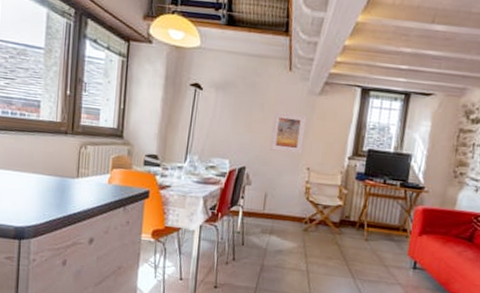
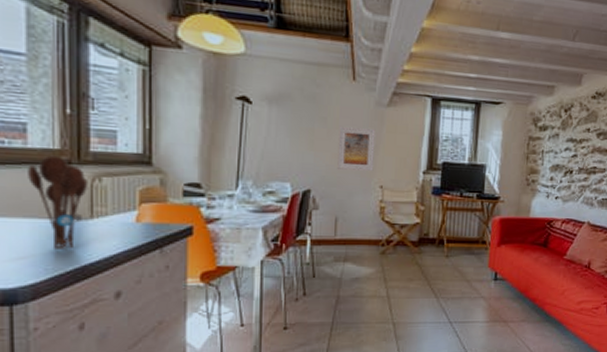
utensil holder: none [38,126,77,201] -> present [28,155,87,251]

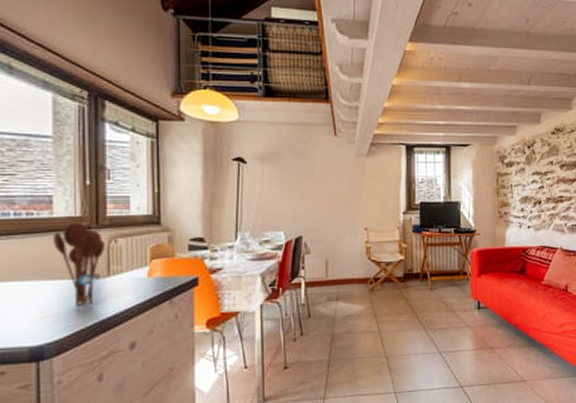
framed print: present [337,125,376,171] -> none [324,176,358,216]

